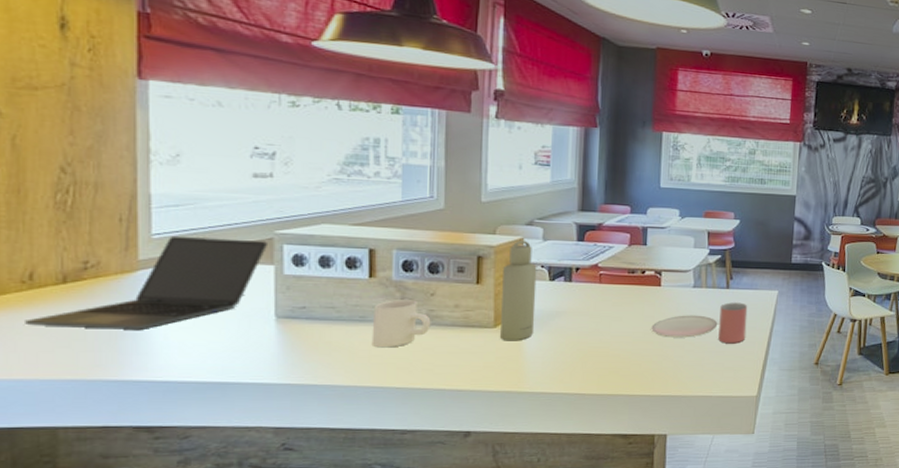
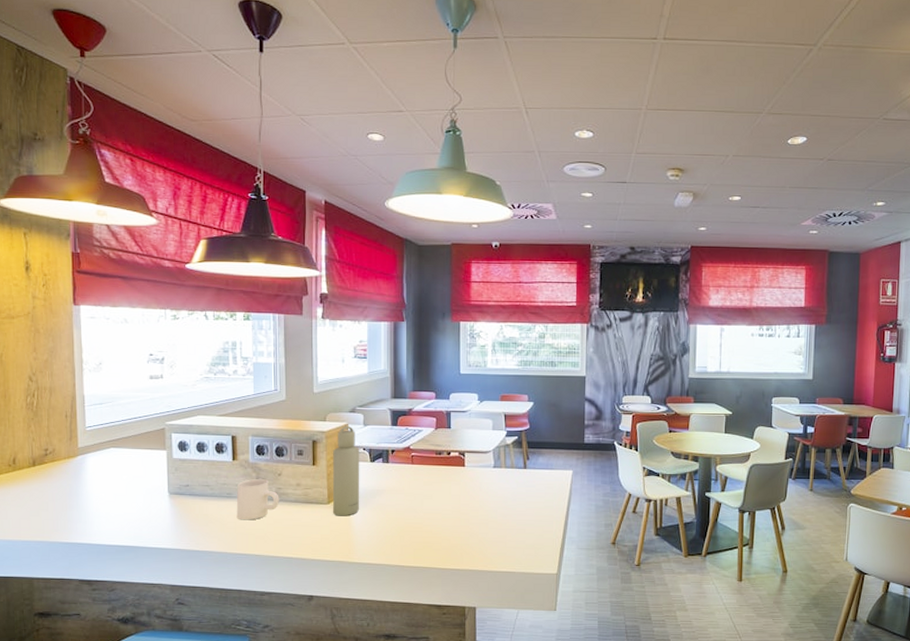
laptop: present [25,235,269,329] -> none [12,428,162,503]
plate: present [651,315,718,338] -> none [458,494,518,516]
mug: present [718,302,748,344] -> none [519,482,545,522]

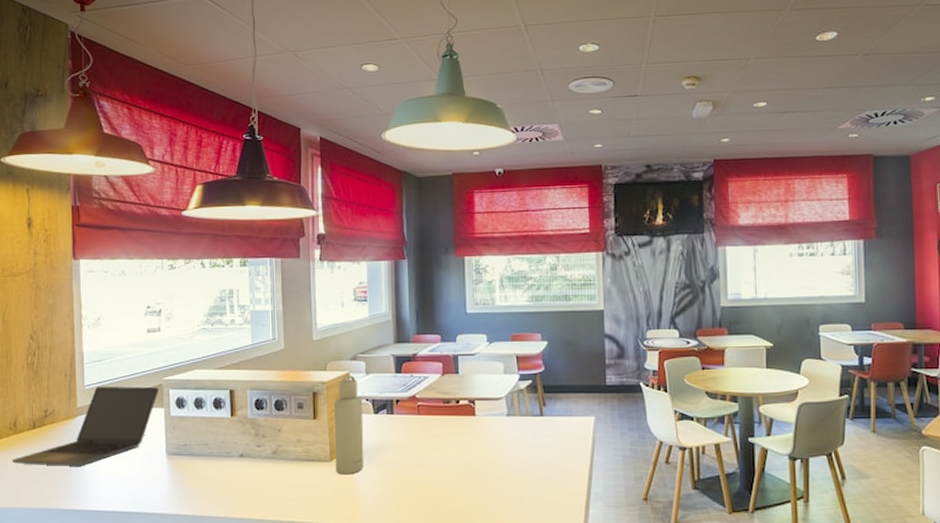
laptop: none [12,428,162,503] -> present [12,386,160,466]
mug: present [236,479,279,520] -> none [235,436,280,482]

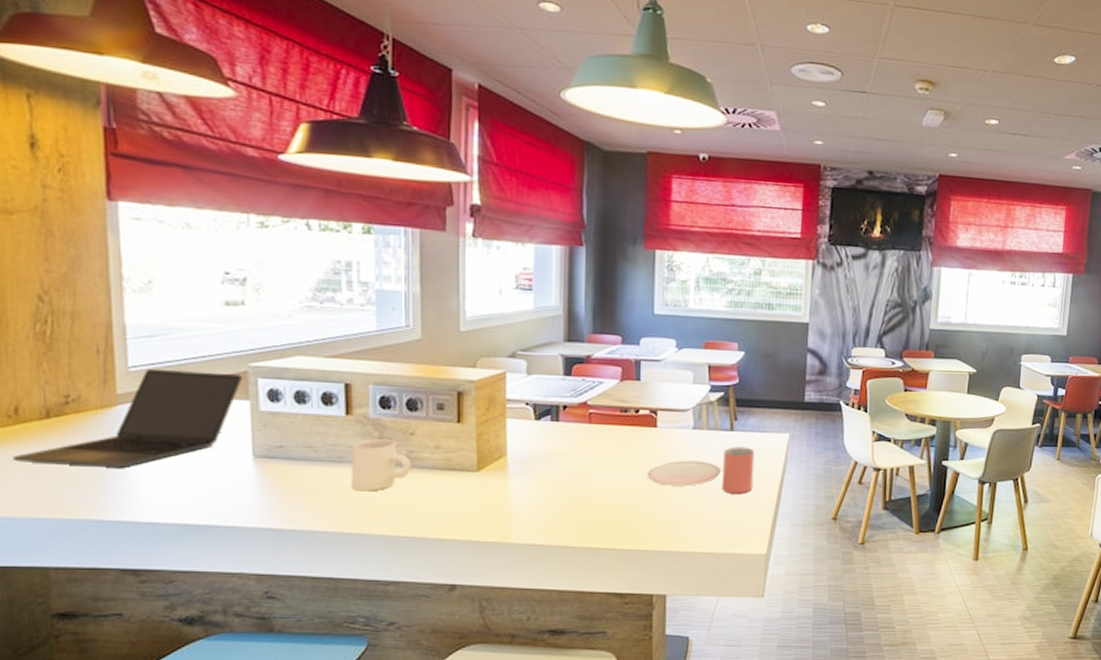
mug: none [235,436,280,482] -> present [350,439,411,492]
bottle: present [334,375,364,475] -> none [484,375,521,487]
plate: none [470,445,535,470] -> present [647,460,721,486]
mug: none [536,431,565,477] -> present [722,446,755,494]

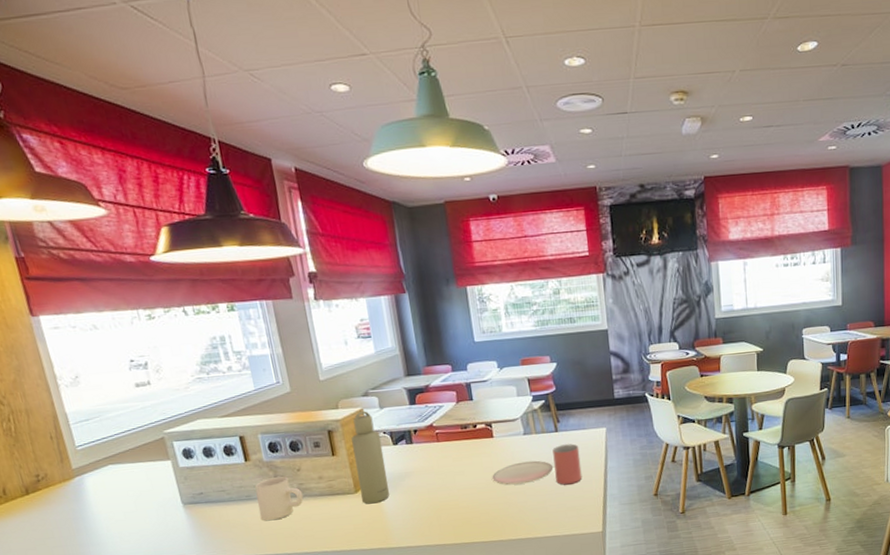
laptop: present [13,368,244,468] -> none [10,441,162,531]
bottle: none [484,375,521,487] -> present [351,411,390,504]

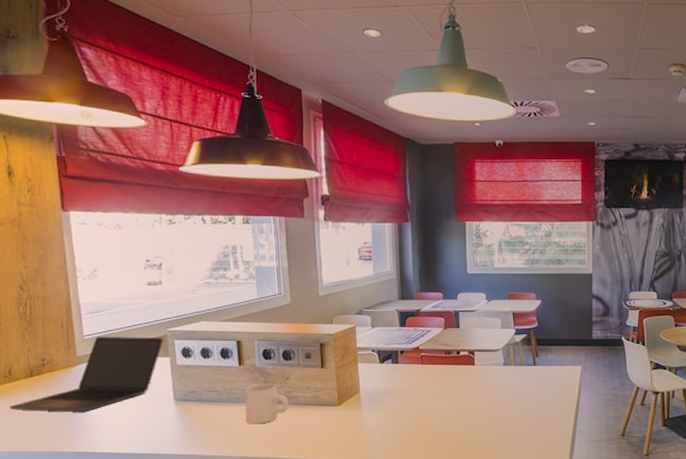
laptop: none [10,441,162,531] -> present [10,336,164,412]
bottle: present [351,411,390,504] -> none [341,328,371,417]
plate: present [492,460,554,485] -> none [469,391,528,412]
mug: present [552,444,582,485] -> none [529,378,555,417]

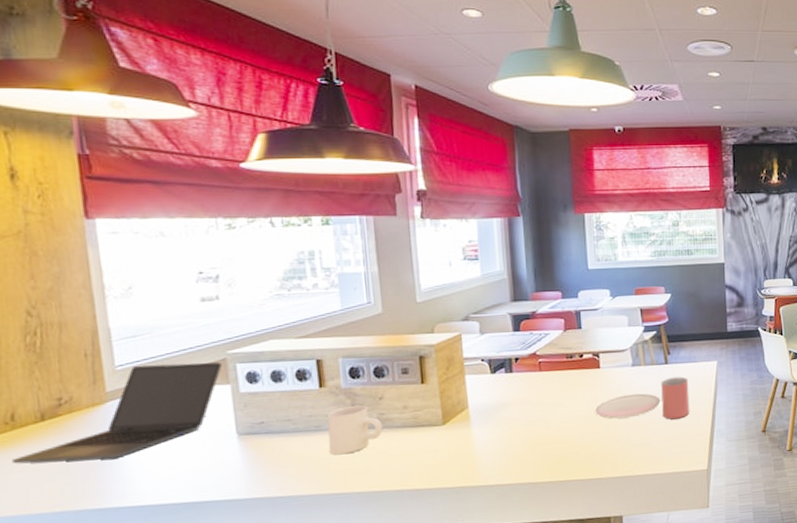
plate: none [469,391,528,412] -> present [595,393,661,419]
mug: none [529,378,555,417] -> present [661,377,690,420]

